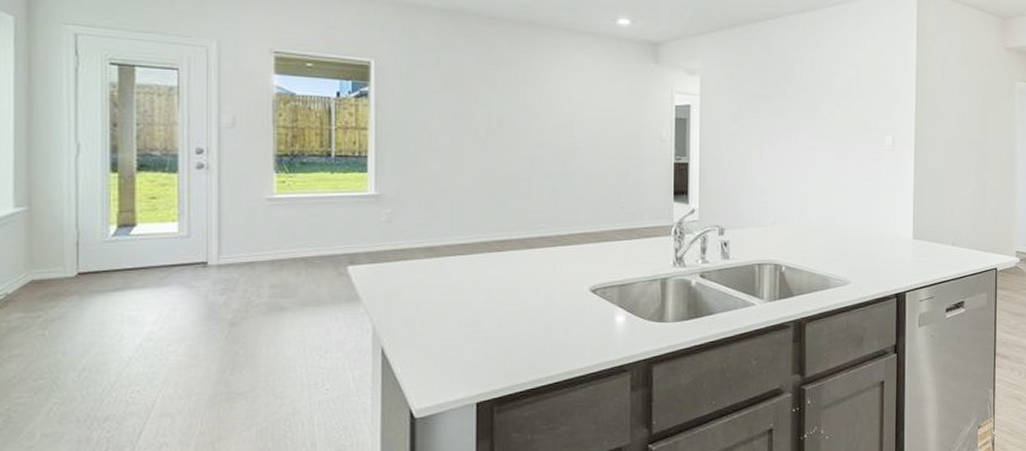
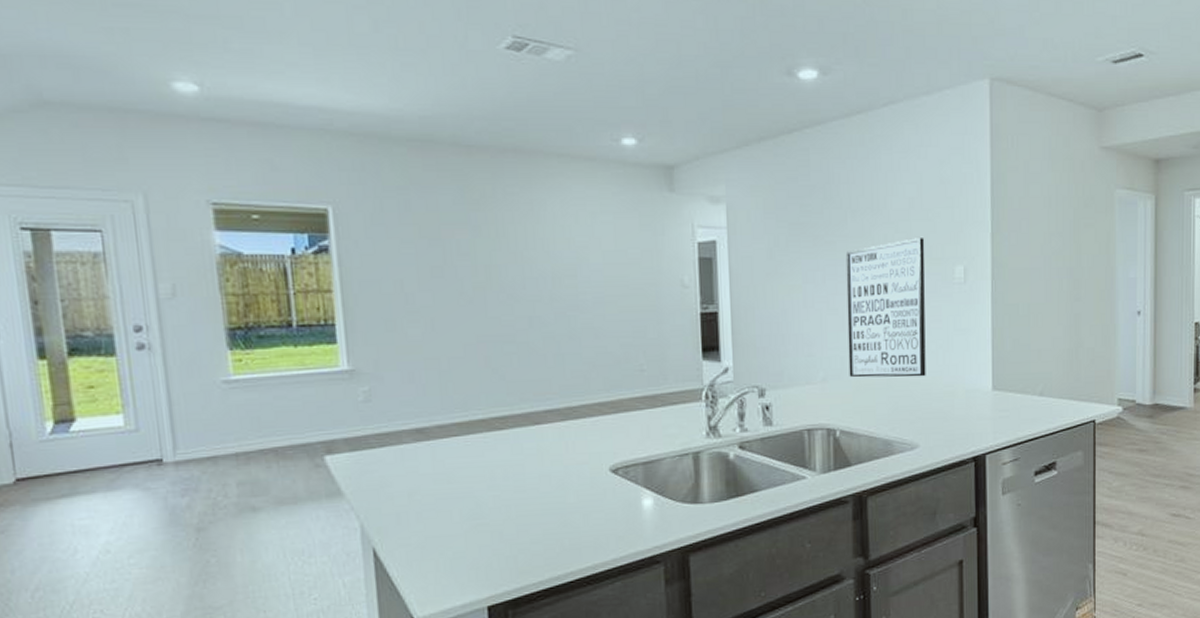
wall art: none [795,111,861,225] -> present [845,238,926,378]

